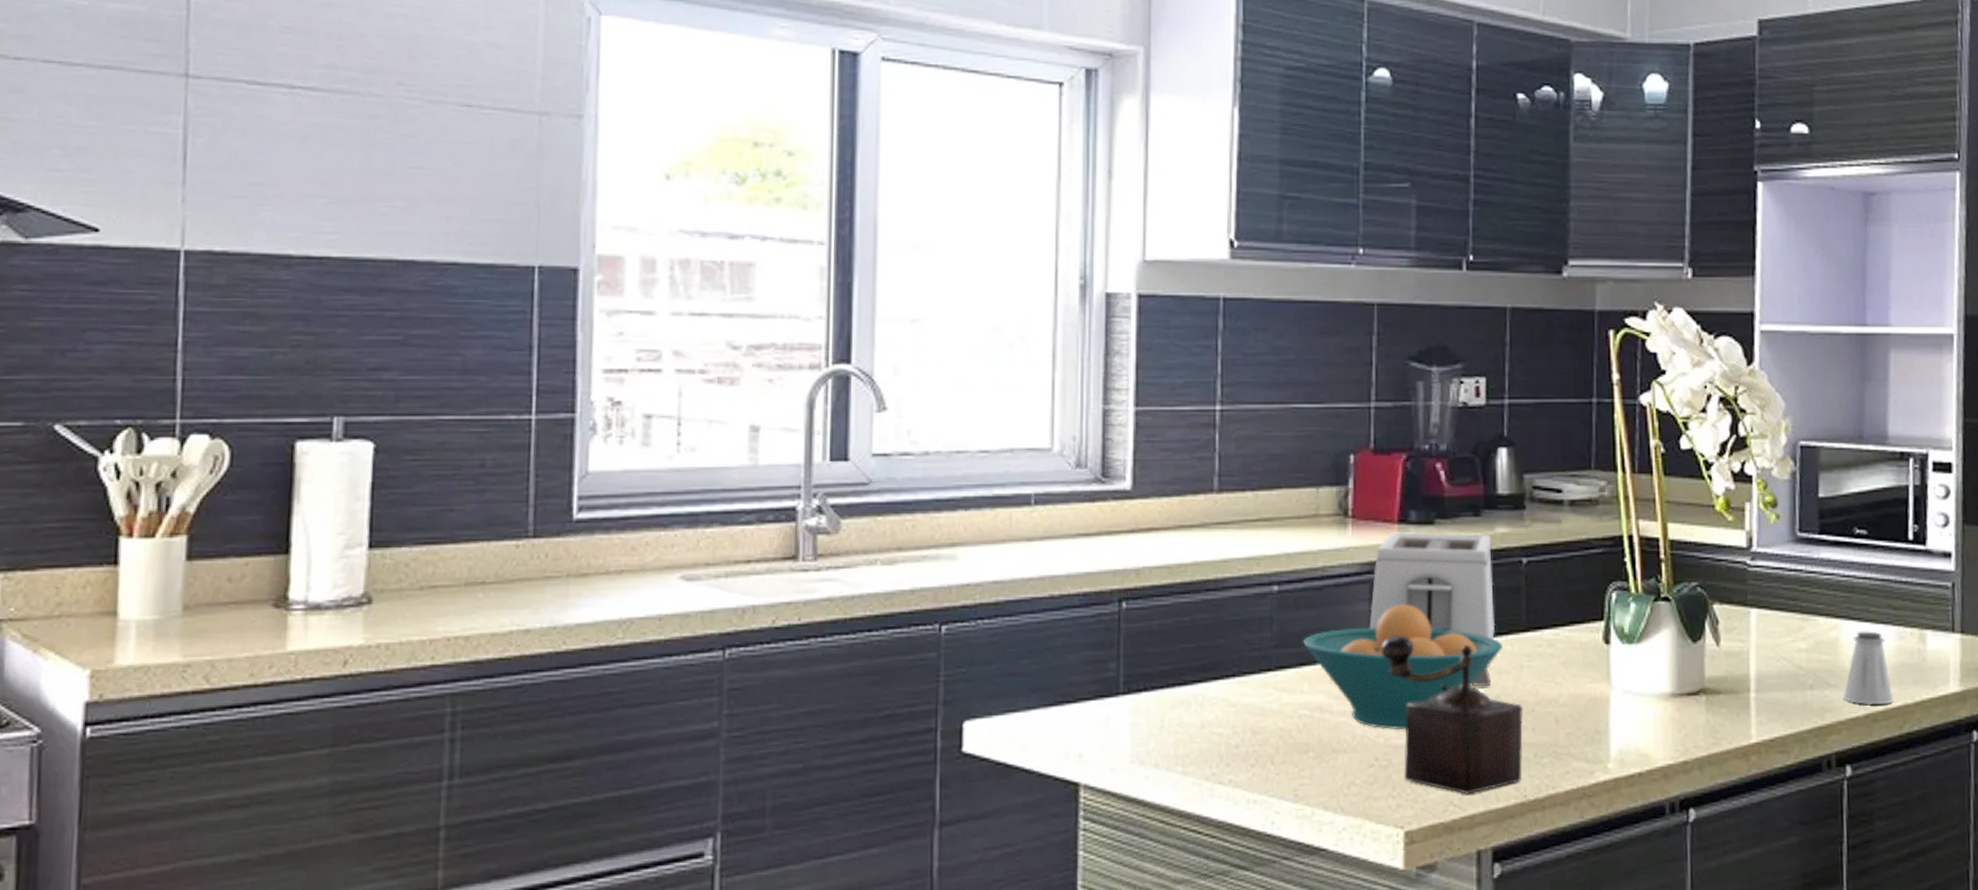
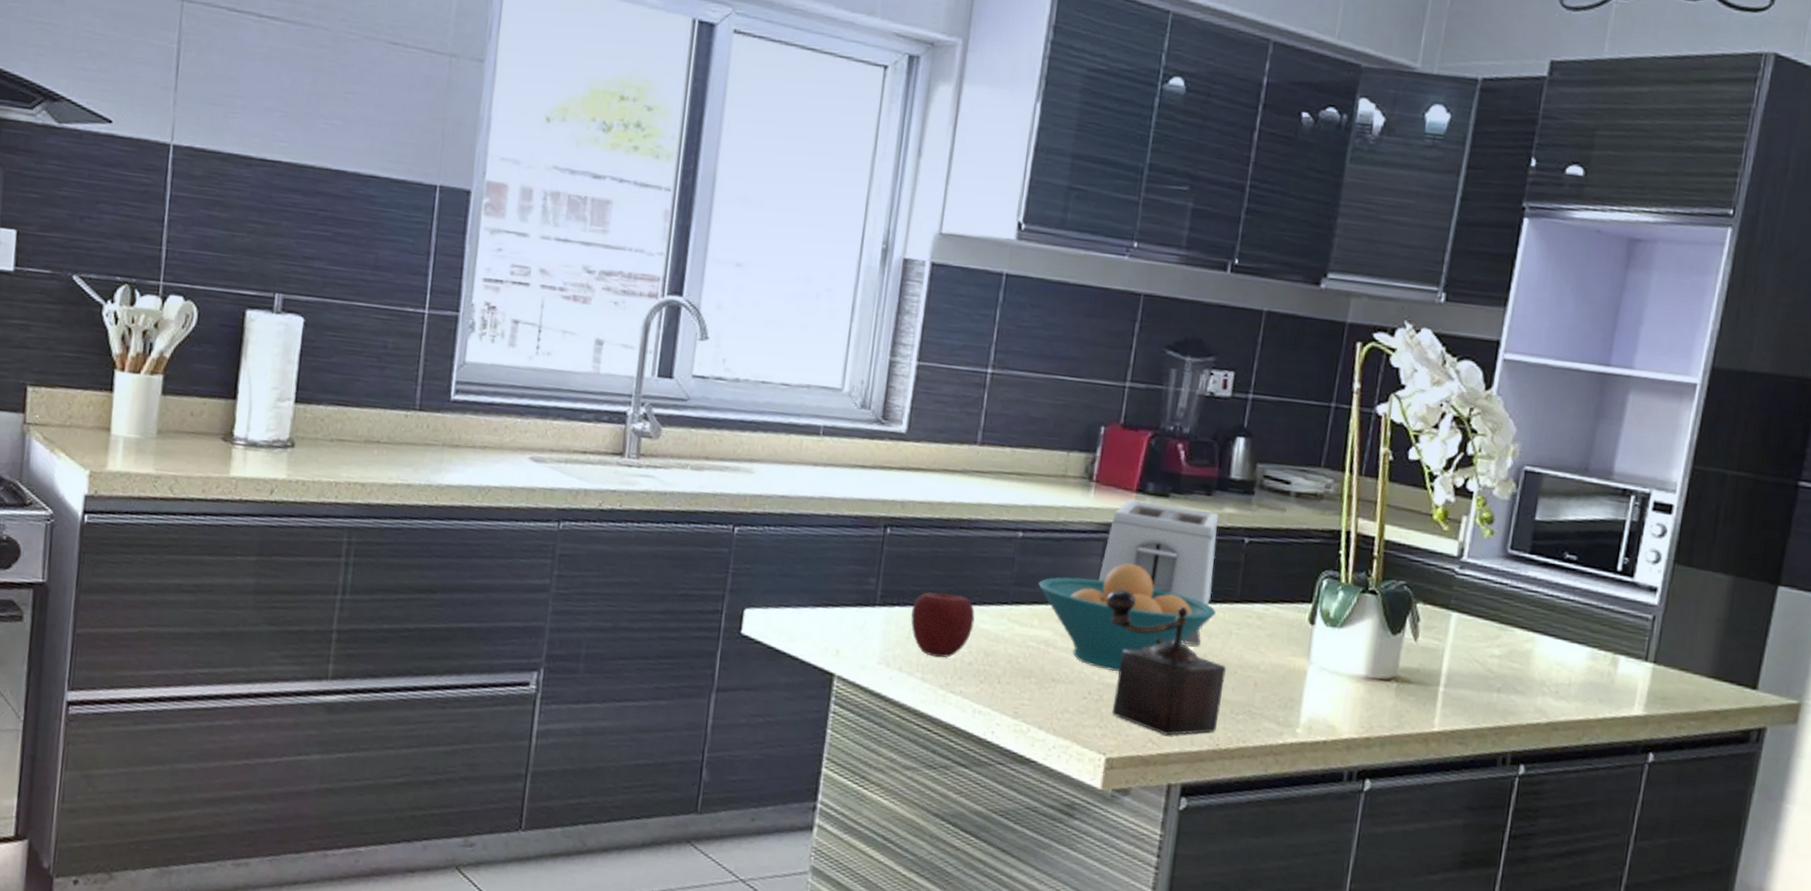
apple: none [1161,667,1237,745] -> present [911,591,975,658]
saltshaker: present [1844,631,1894,706] -> none [1528,647,1578,717]

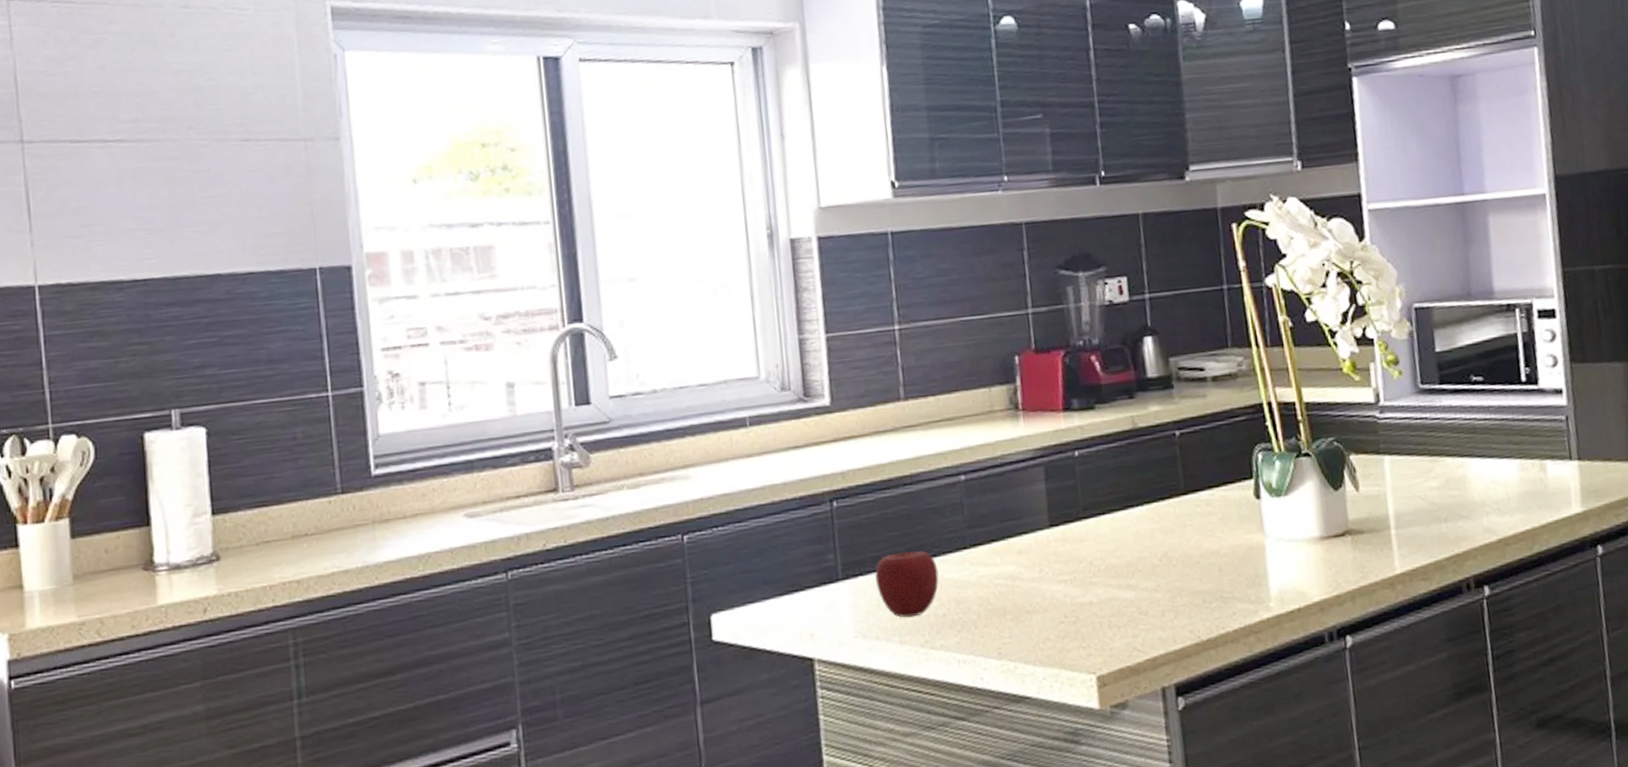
fruit bowl: present [1038,563,1217,672] -> none [991,481,1167,591]
toaster: present [1098,499,1219,646] -> none [1046,414,1159,547]
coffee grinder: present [1106,589,1227,736] -> none [1059,508,1194,640]

